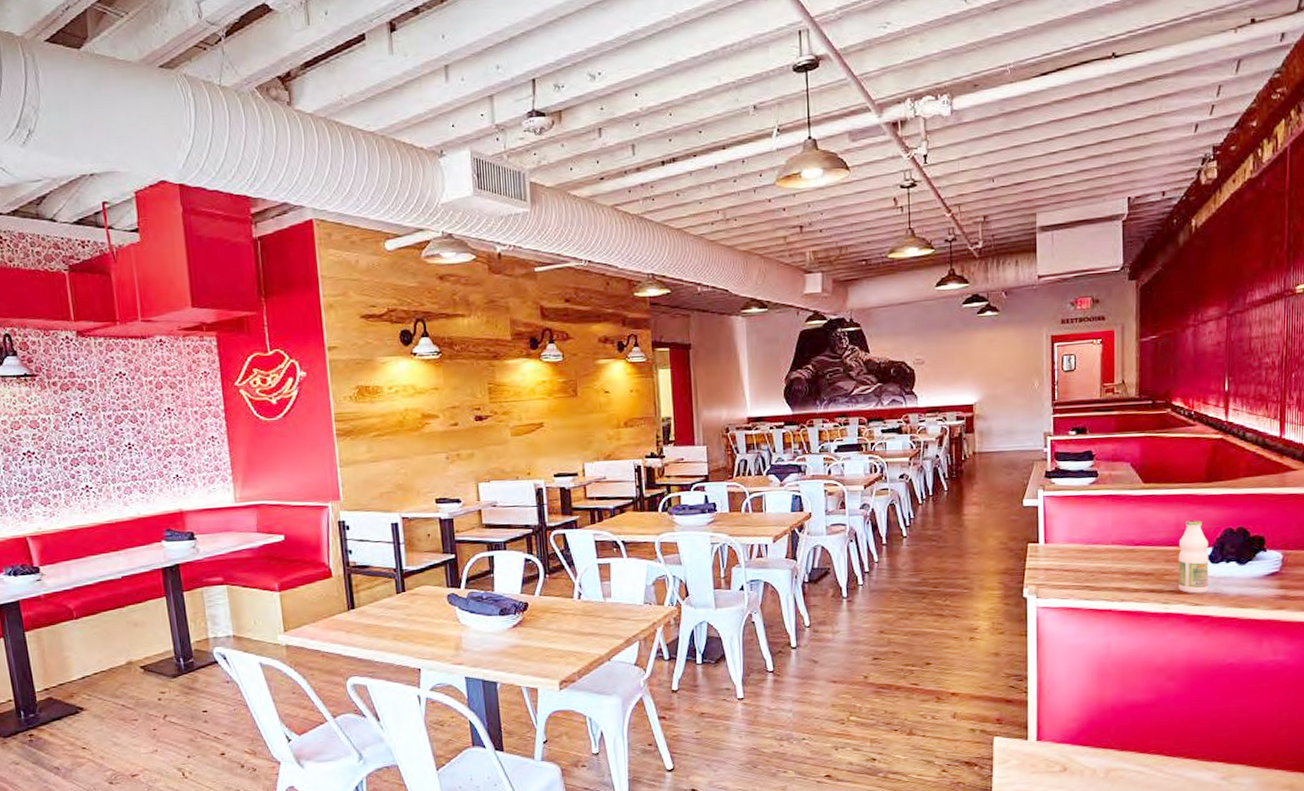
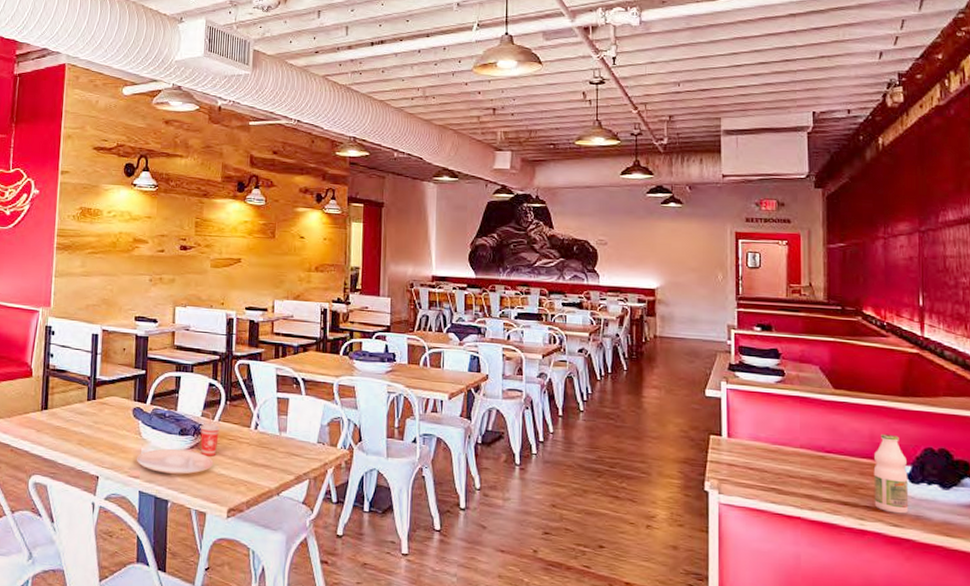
plate: none [457,629,539,656] -> present [136,449,214,474]
beverage cup: none [518,586,542,633] -> present [199,409,221,457]

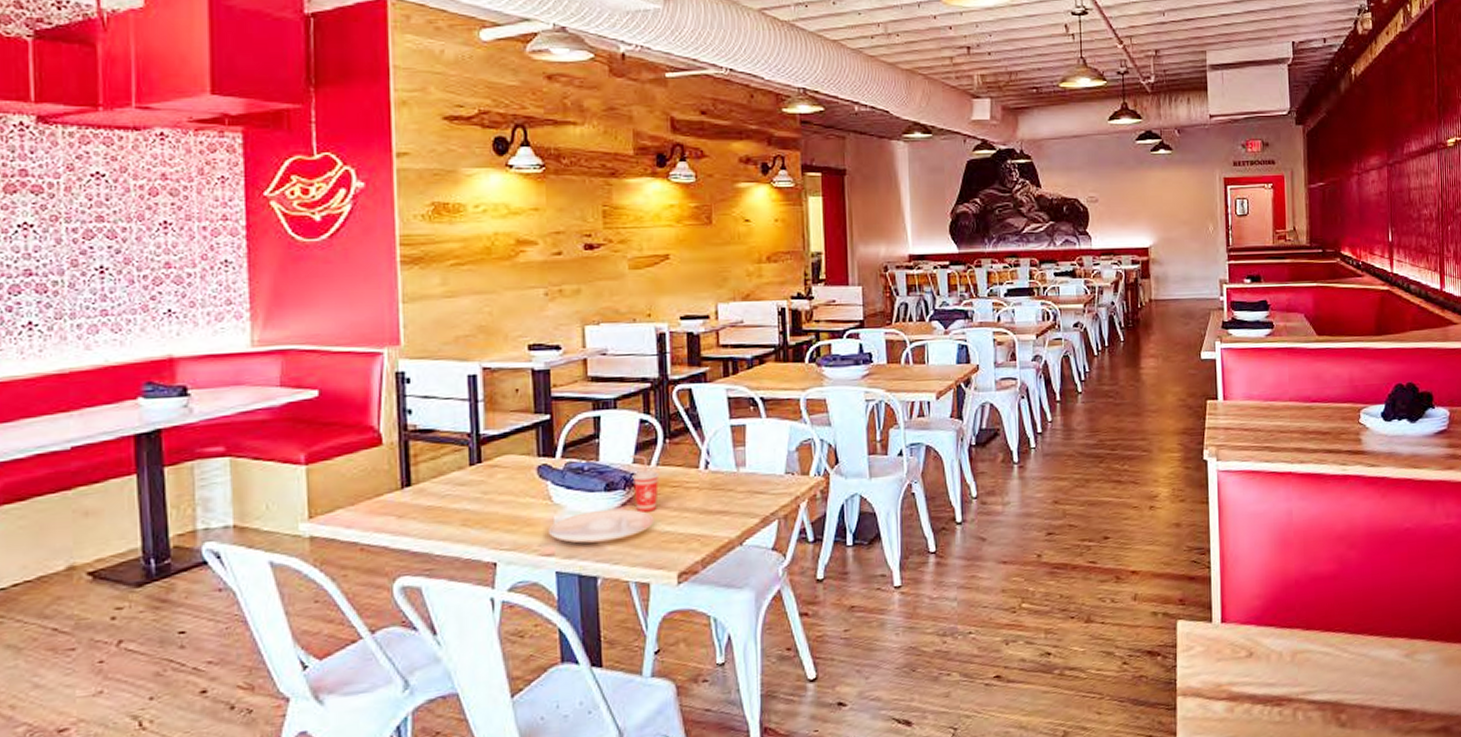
beverage bottle: present [873,433,909,514] -> none [1353,375,1383,454]

